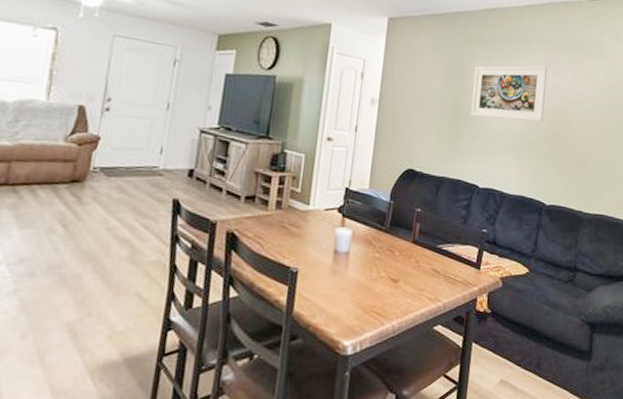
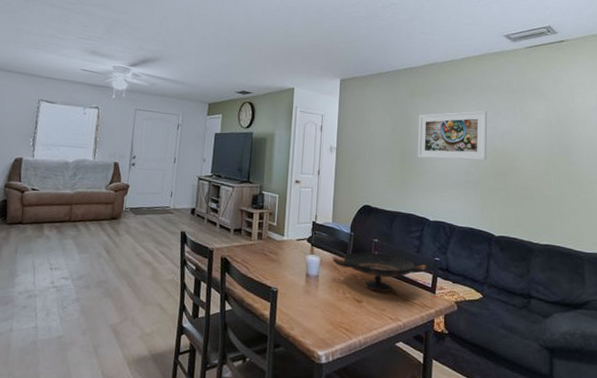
decorative bowl: none [367,223,472,269] -> present [333,252,426,292]

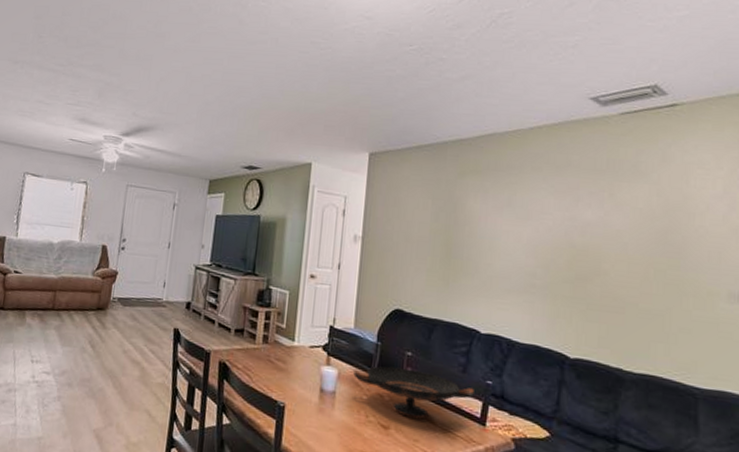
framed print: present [418,110,488,161] -> none [467,194,563,260]

